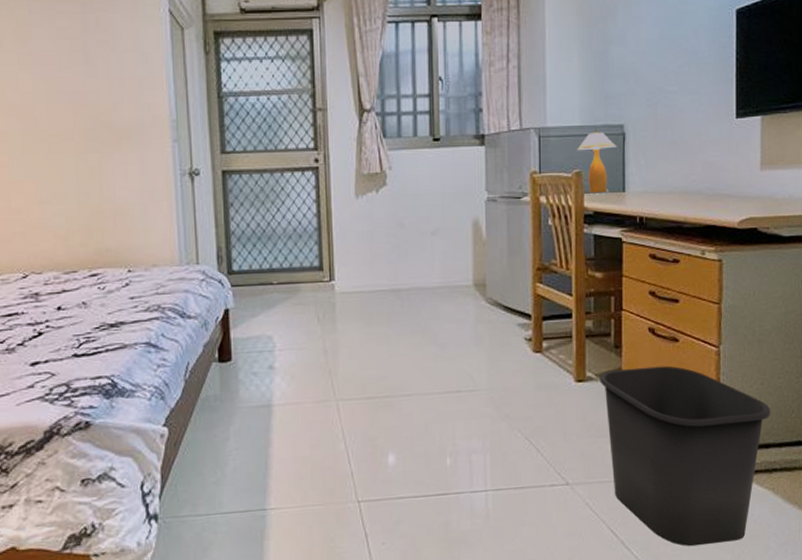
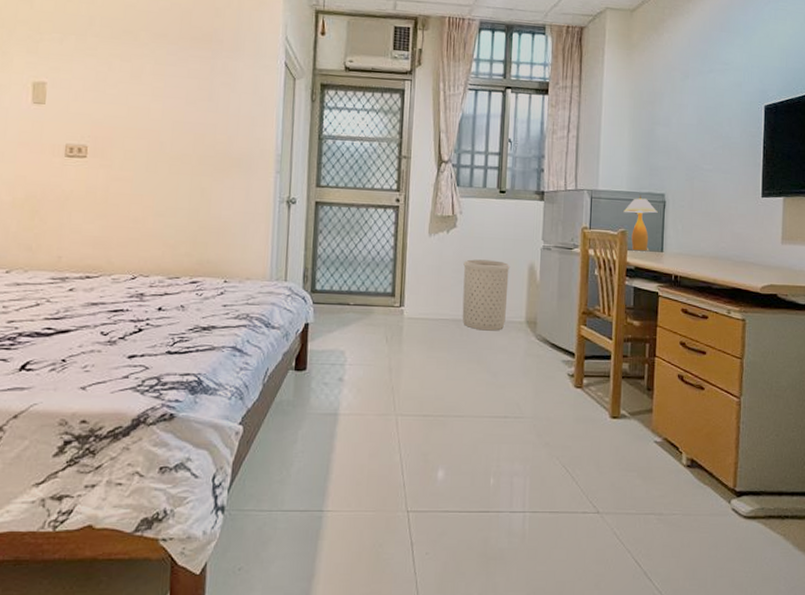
laundry basket: none [398,219,452,299] -> present [462,259,511,331]
waste bin: present [600,365,771,547] -> none [632,410,785,583]

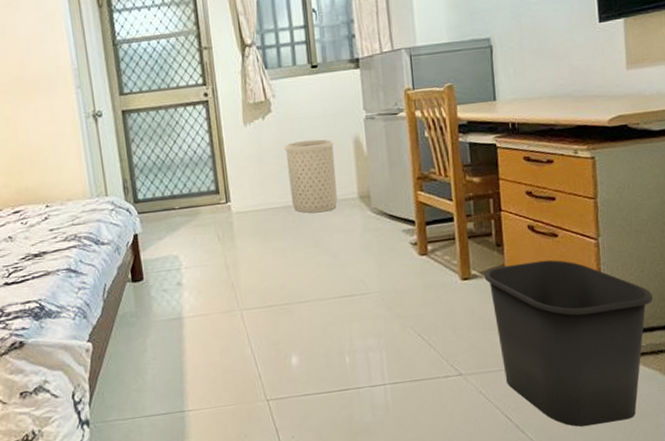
table lamp: present [623,194,658,252] -> none [447,43,485,105]
waste bin: none [632,410,785,583] -> present [484,259,653,427]

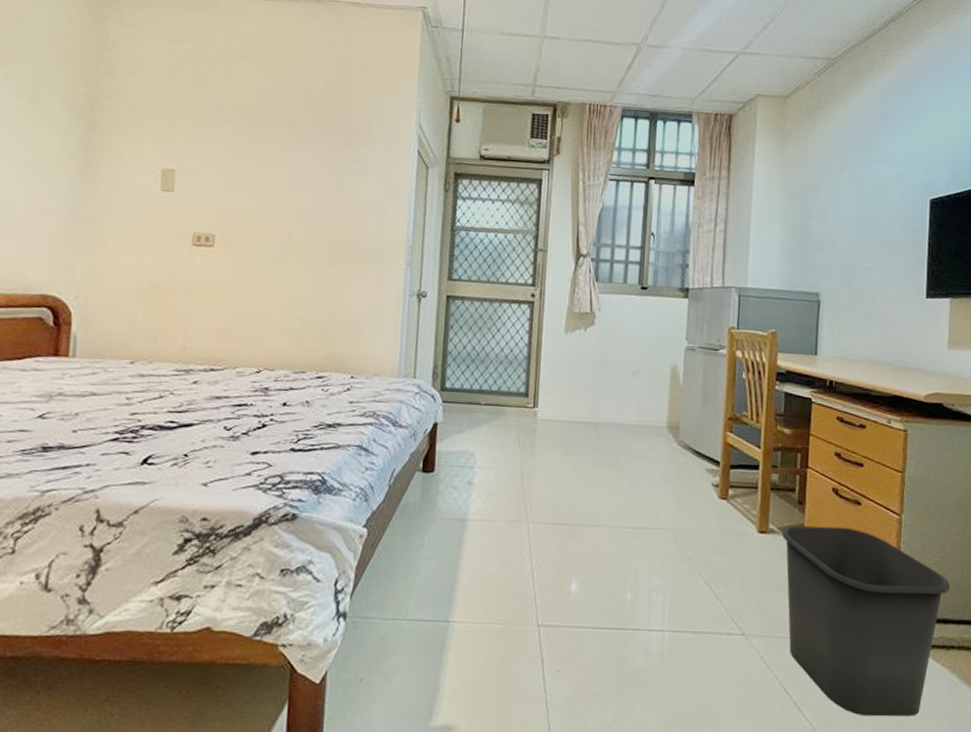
laundry basket: present [284,139,338,214] -> none [599,359,652,436]

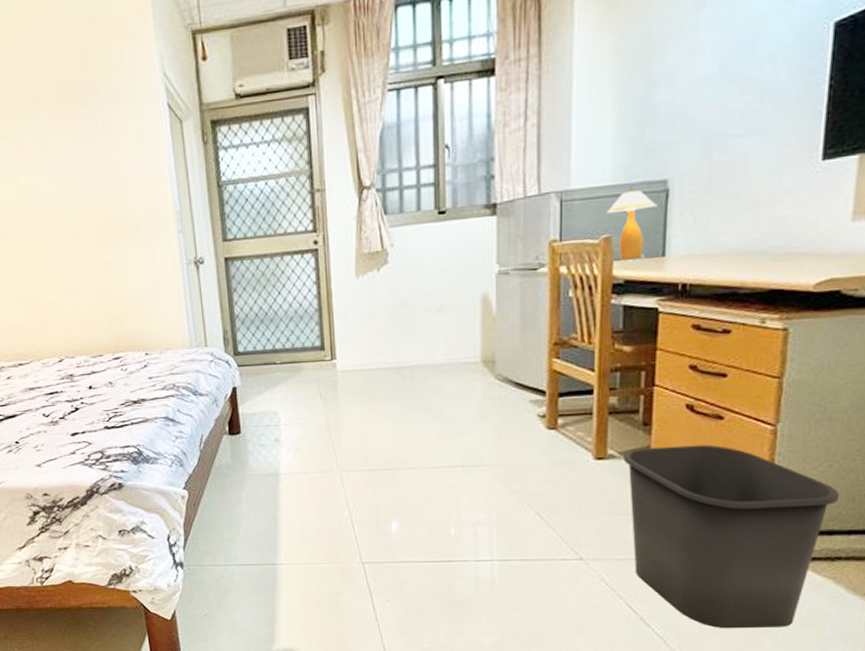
table lamp: none [774,293,812,354] -> present [607,186,658,260]

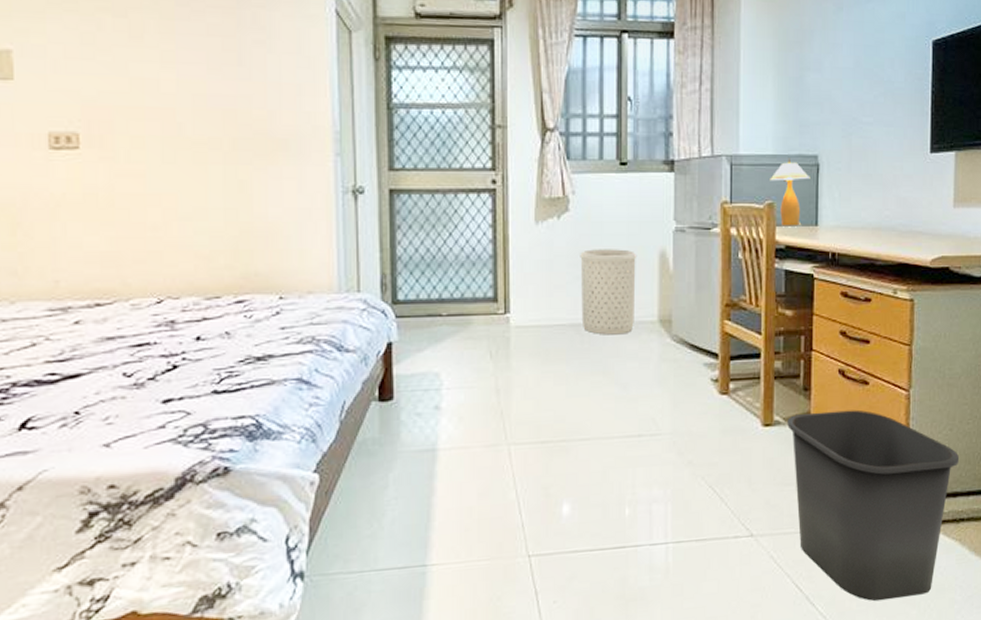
laundry basket: none [400,295,458,376] -> present [580,249,637,335]

